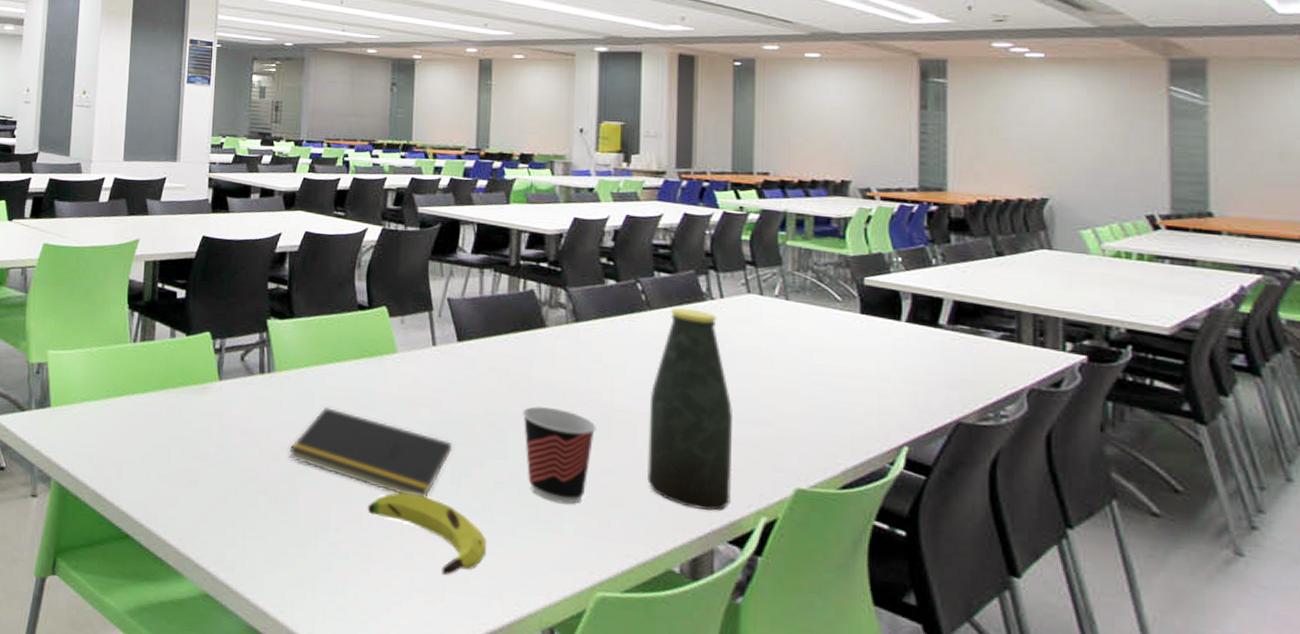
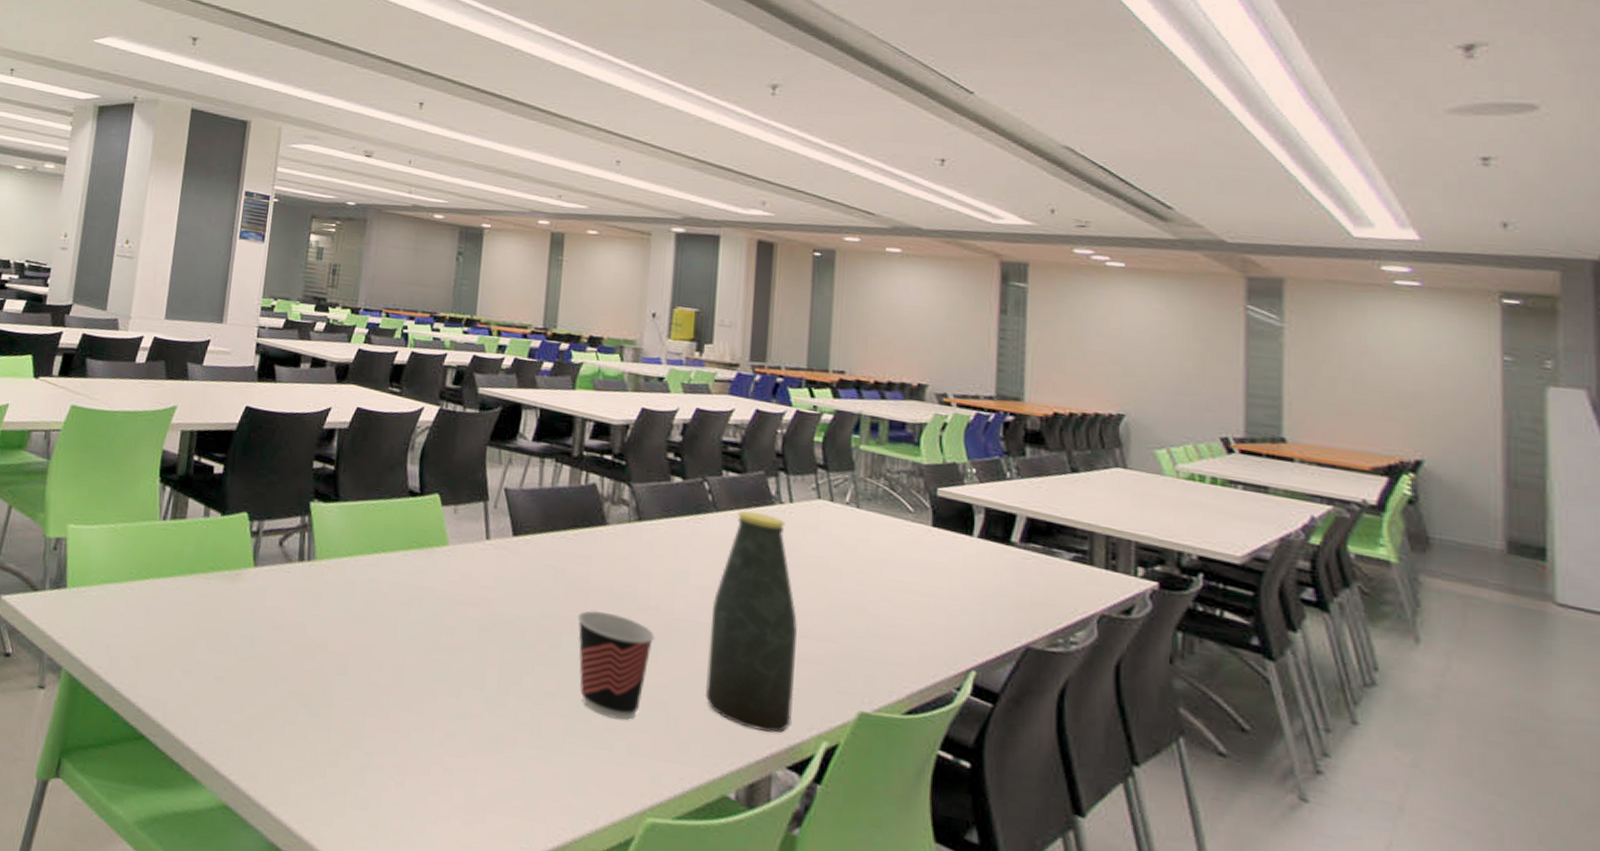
notepad: present [288,406,453,498] -> none [325,601,502,707]
banana: present [367,492,487,576] -> none [406,698,533,794]

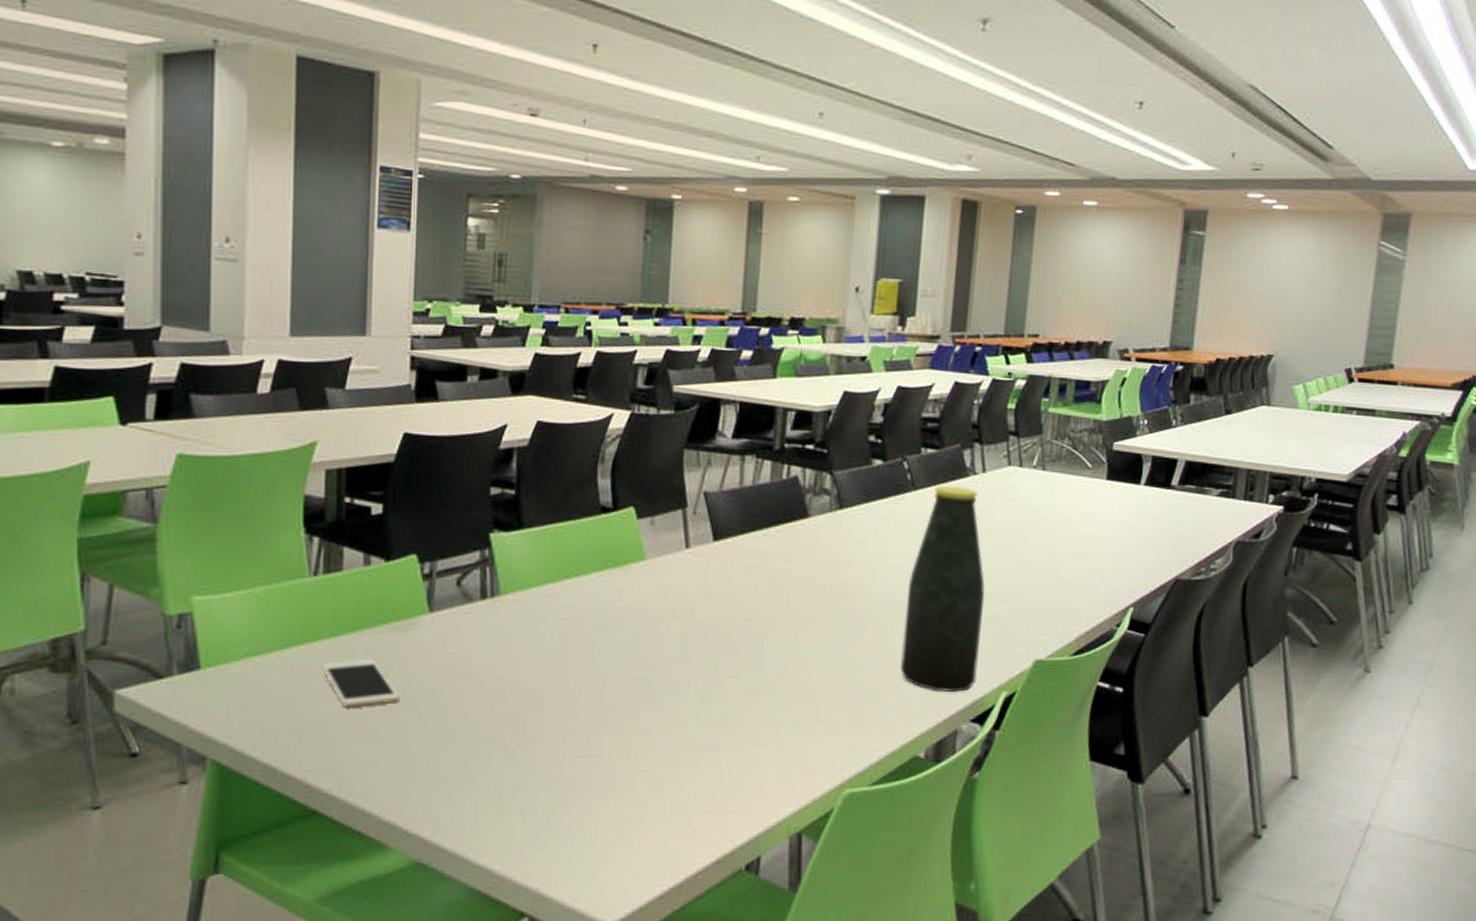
cell phone: none [161,599,223,646] -> present [322,660,400,708]
cup: present [578,610,655,720] -> none [780,605,854,705]

